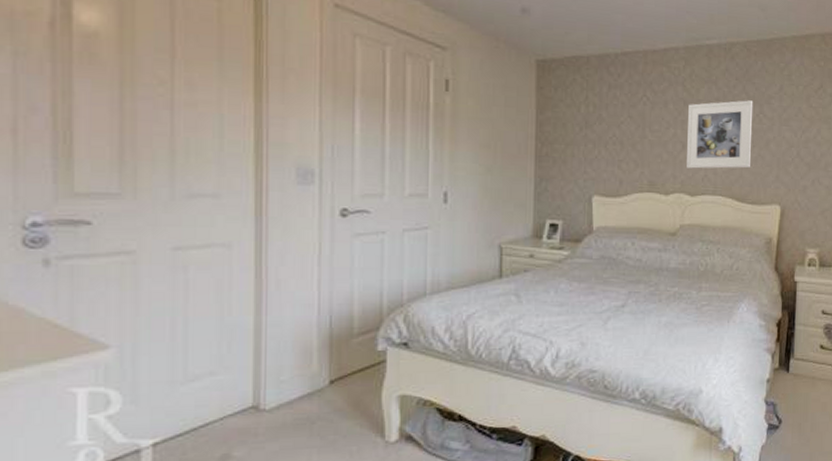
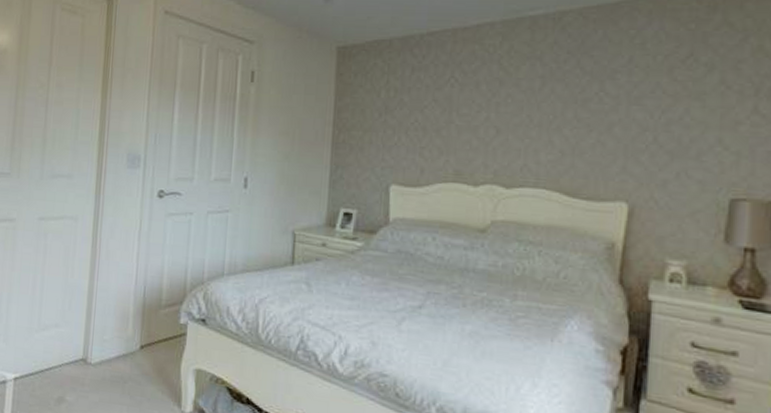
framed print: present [687,100,753,169] -> none [501,76,591,158]

